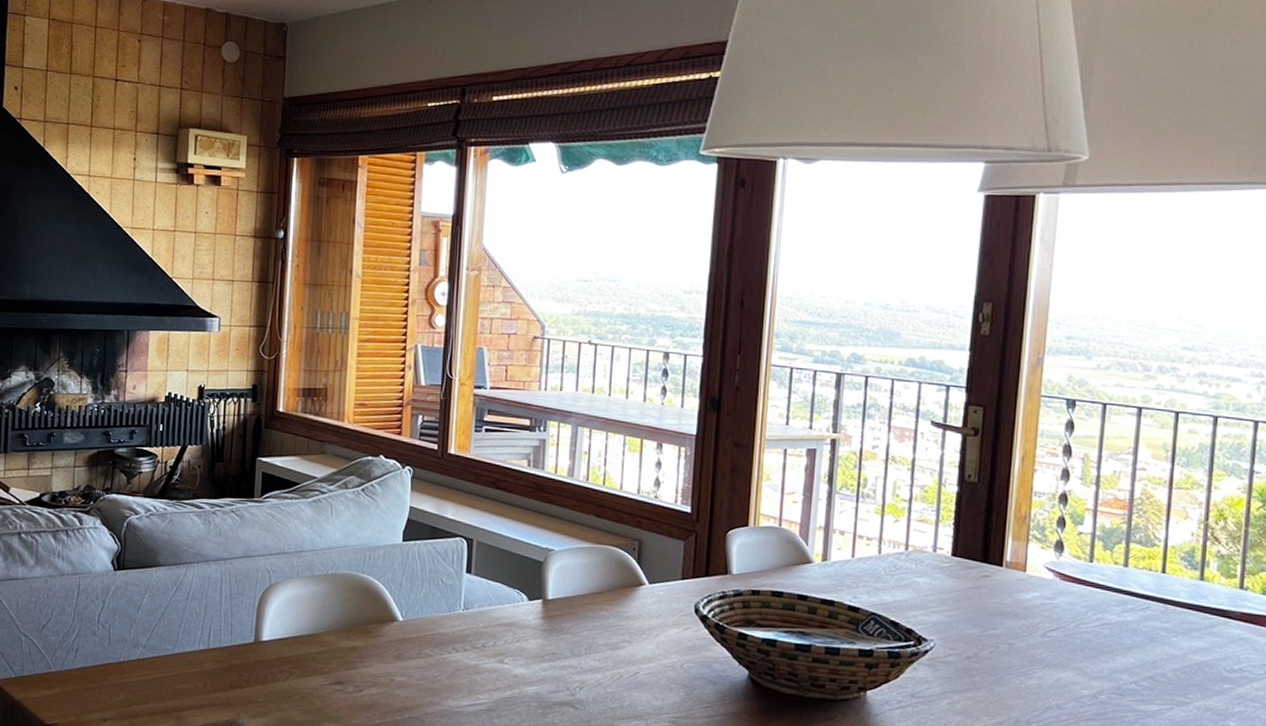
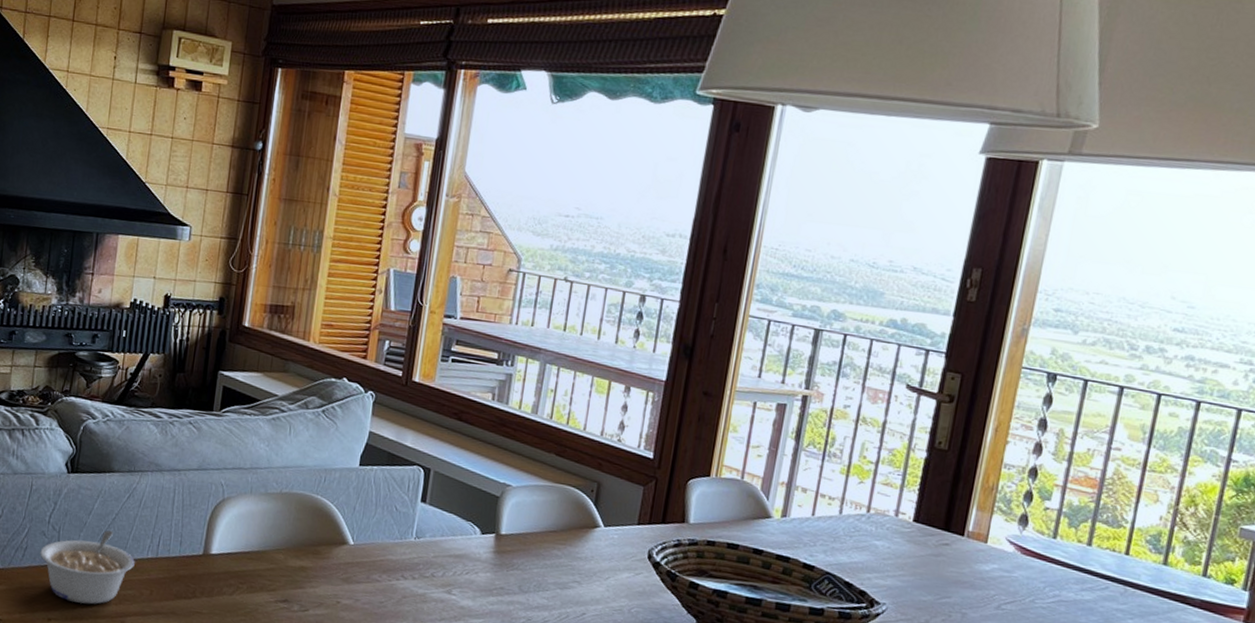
legume: none [91,625,187,701] -> present [40,530,135,605]

